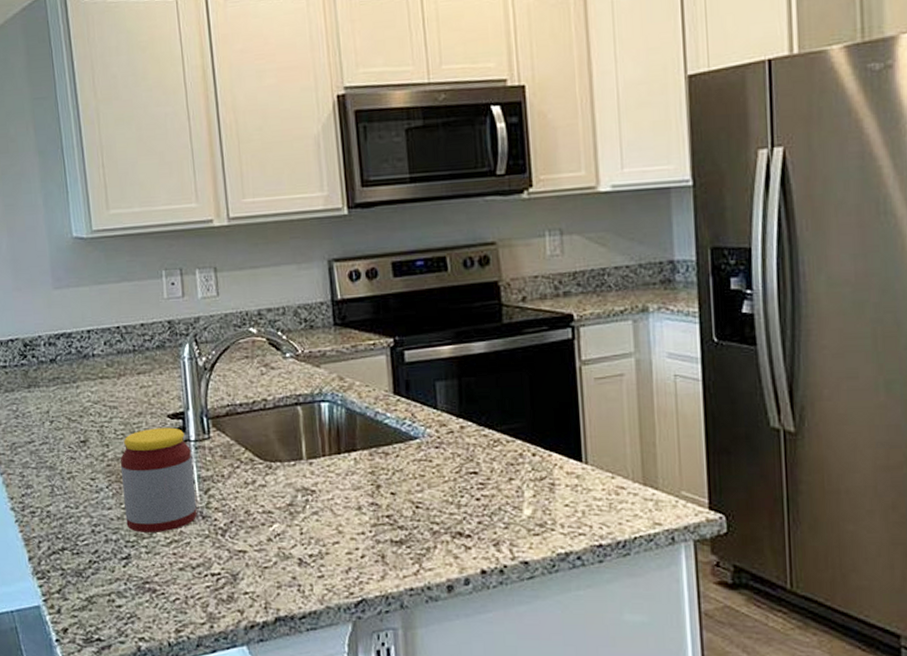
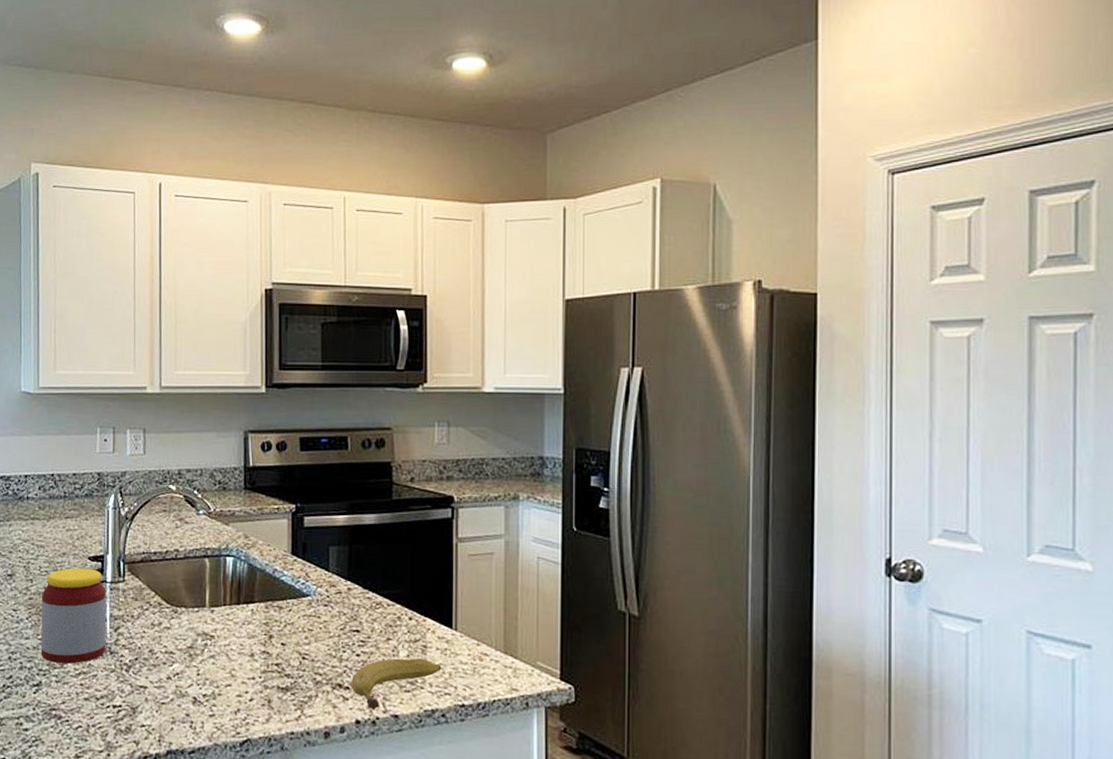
fruit: none [472,497,574,558] -> present [351,658,442,710]

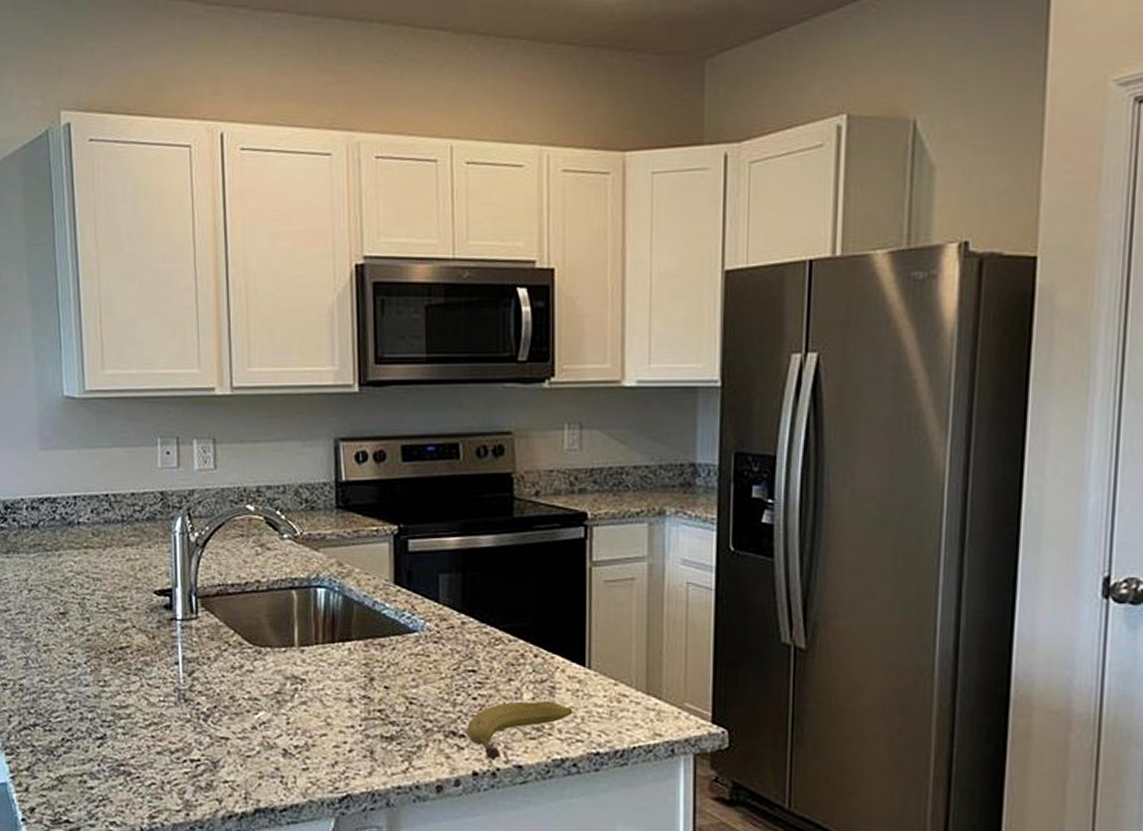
jar: present [41,568,107,664] -> none [100,604,179,714]

